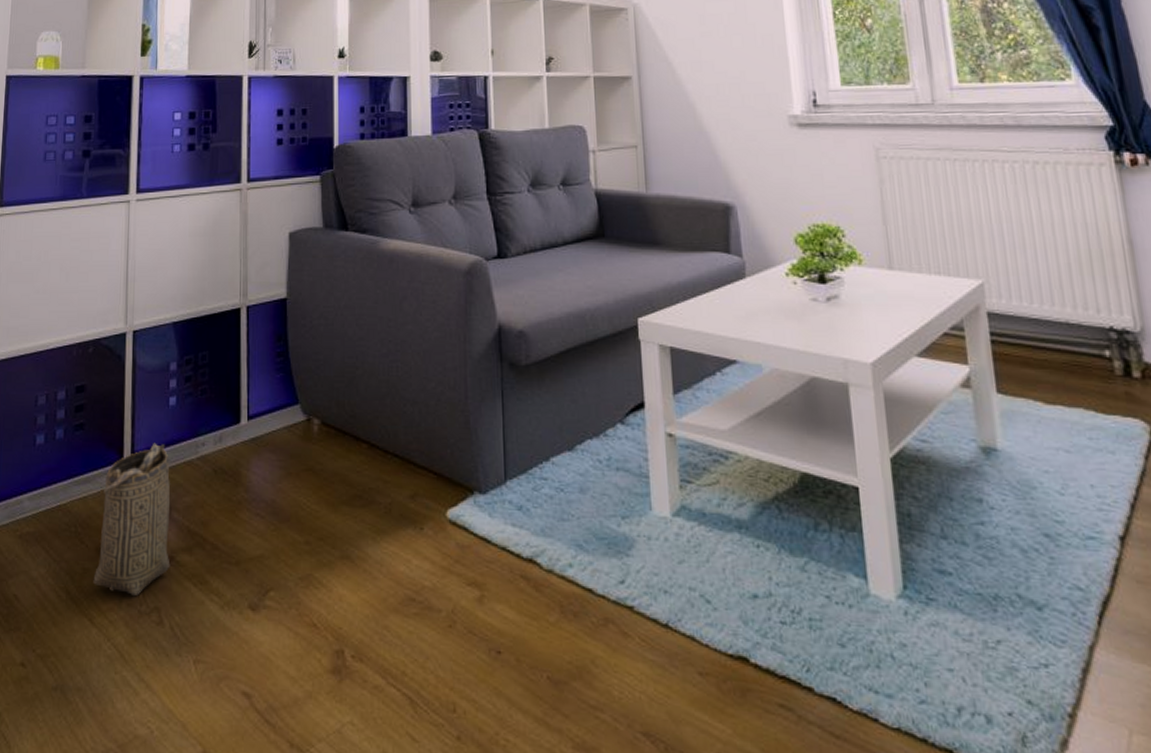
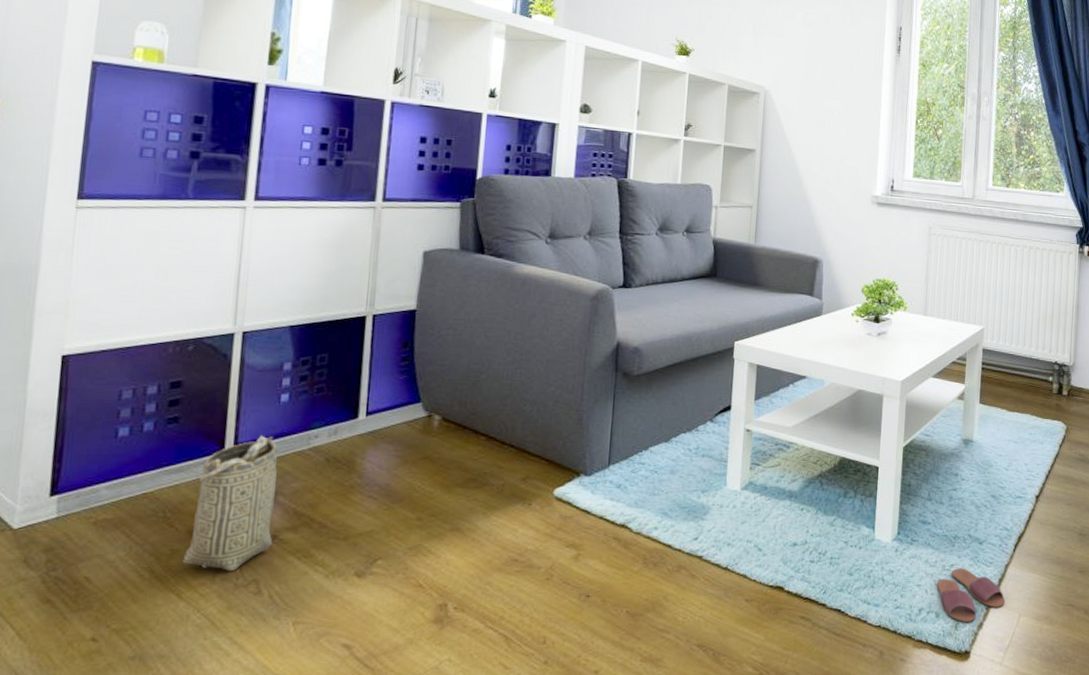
slippers: none [978,646,1100,736] -> present [937,568,1005,622]

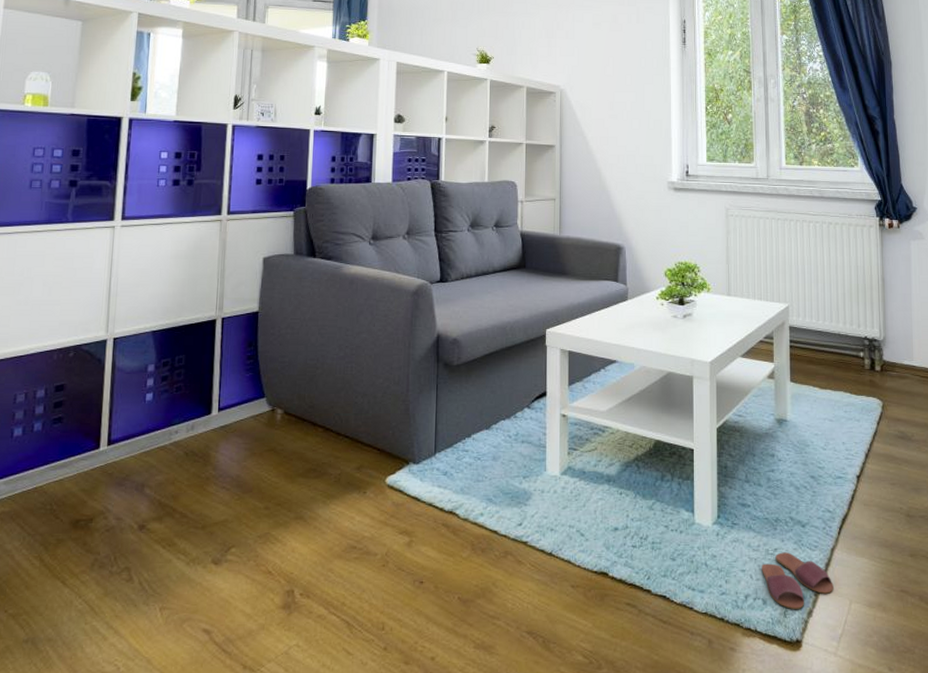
basket: present [183,435,279,571] -> none [67,432,145,559]

